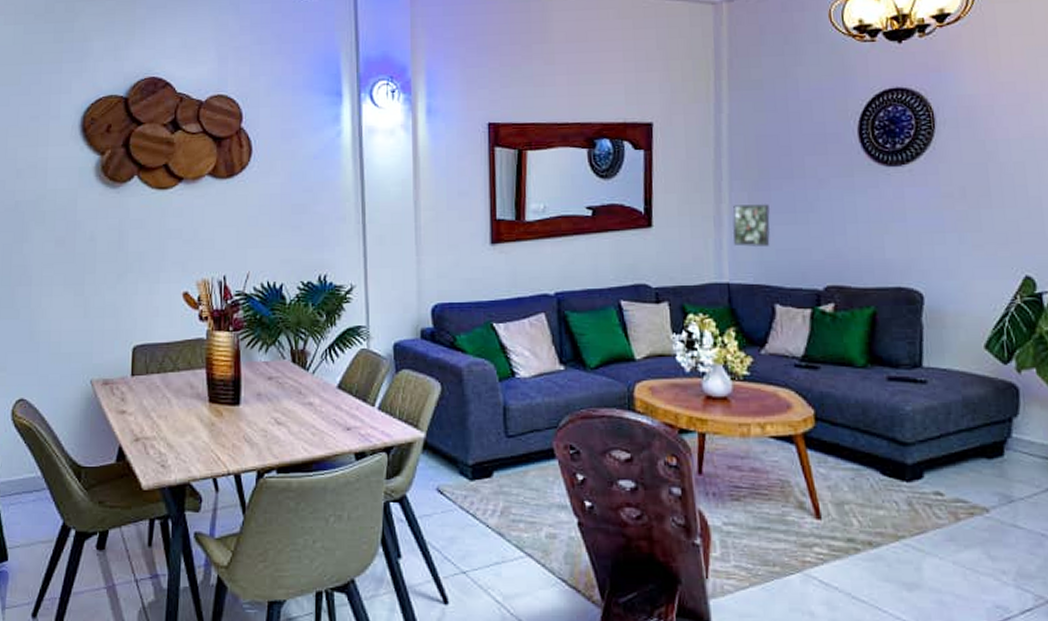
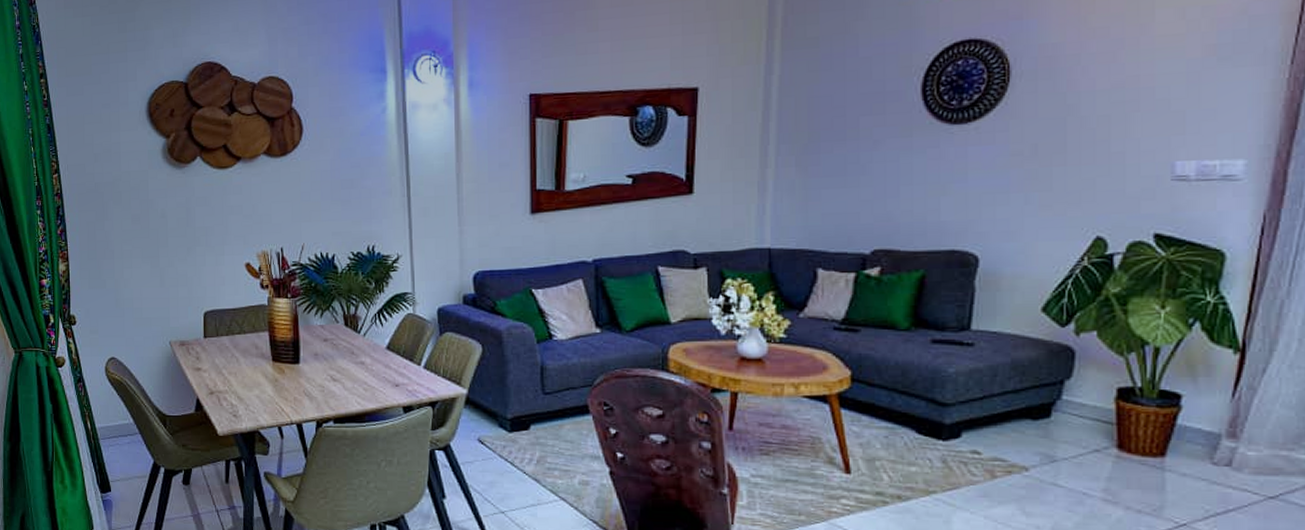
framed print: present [732,203,771,247] -> none [776,166,818,211]

